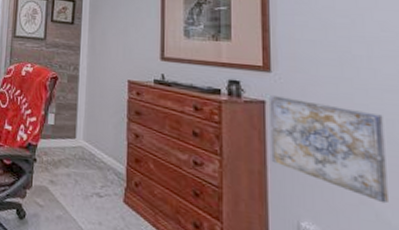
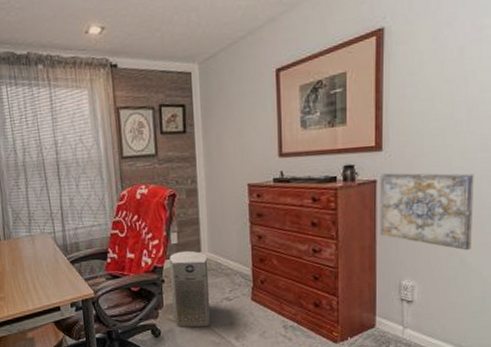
air purifier: none [41,133,82,222] -> present [169,250,211,328]

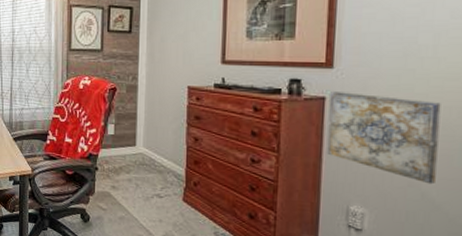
air purifier: present [169,250,211,328] -> none [104,142,142,221]

